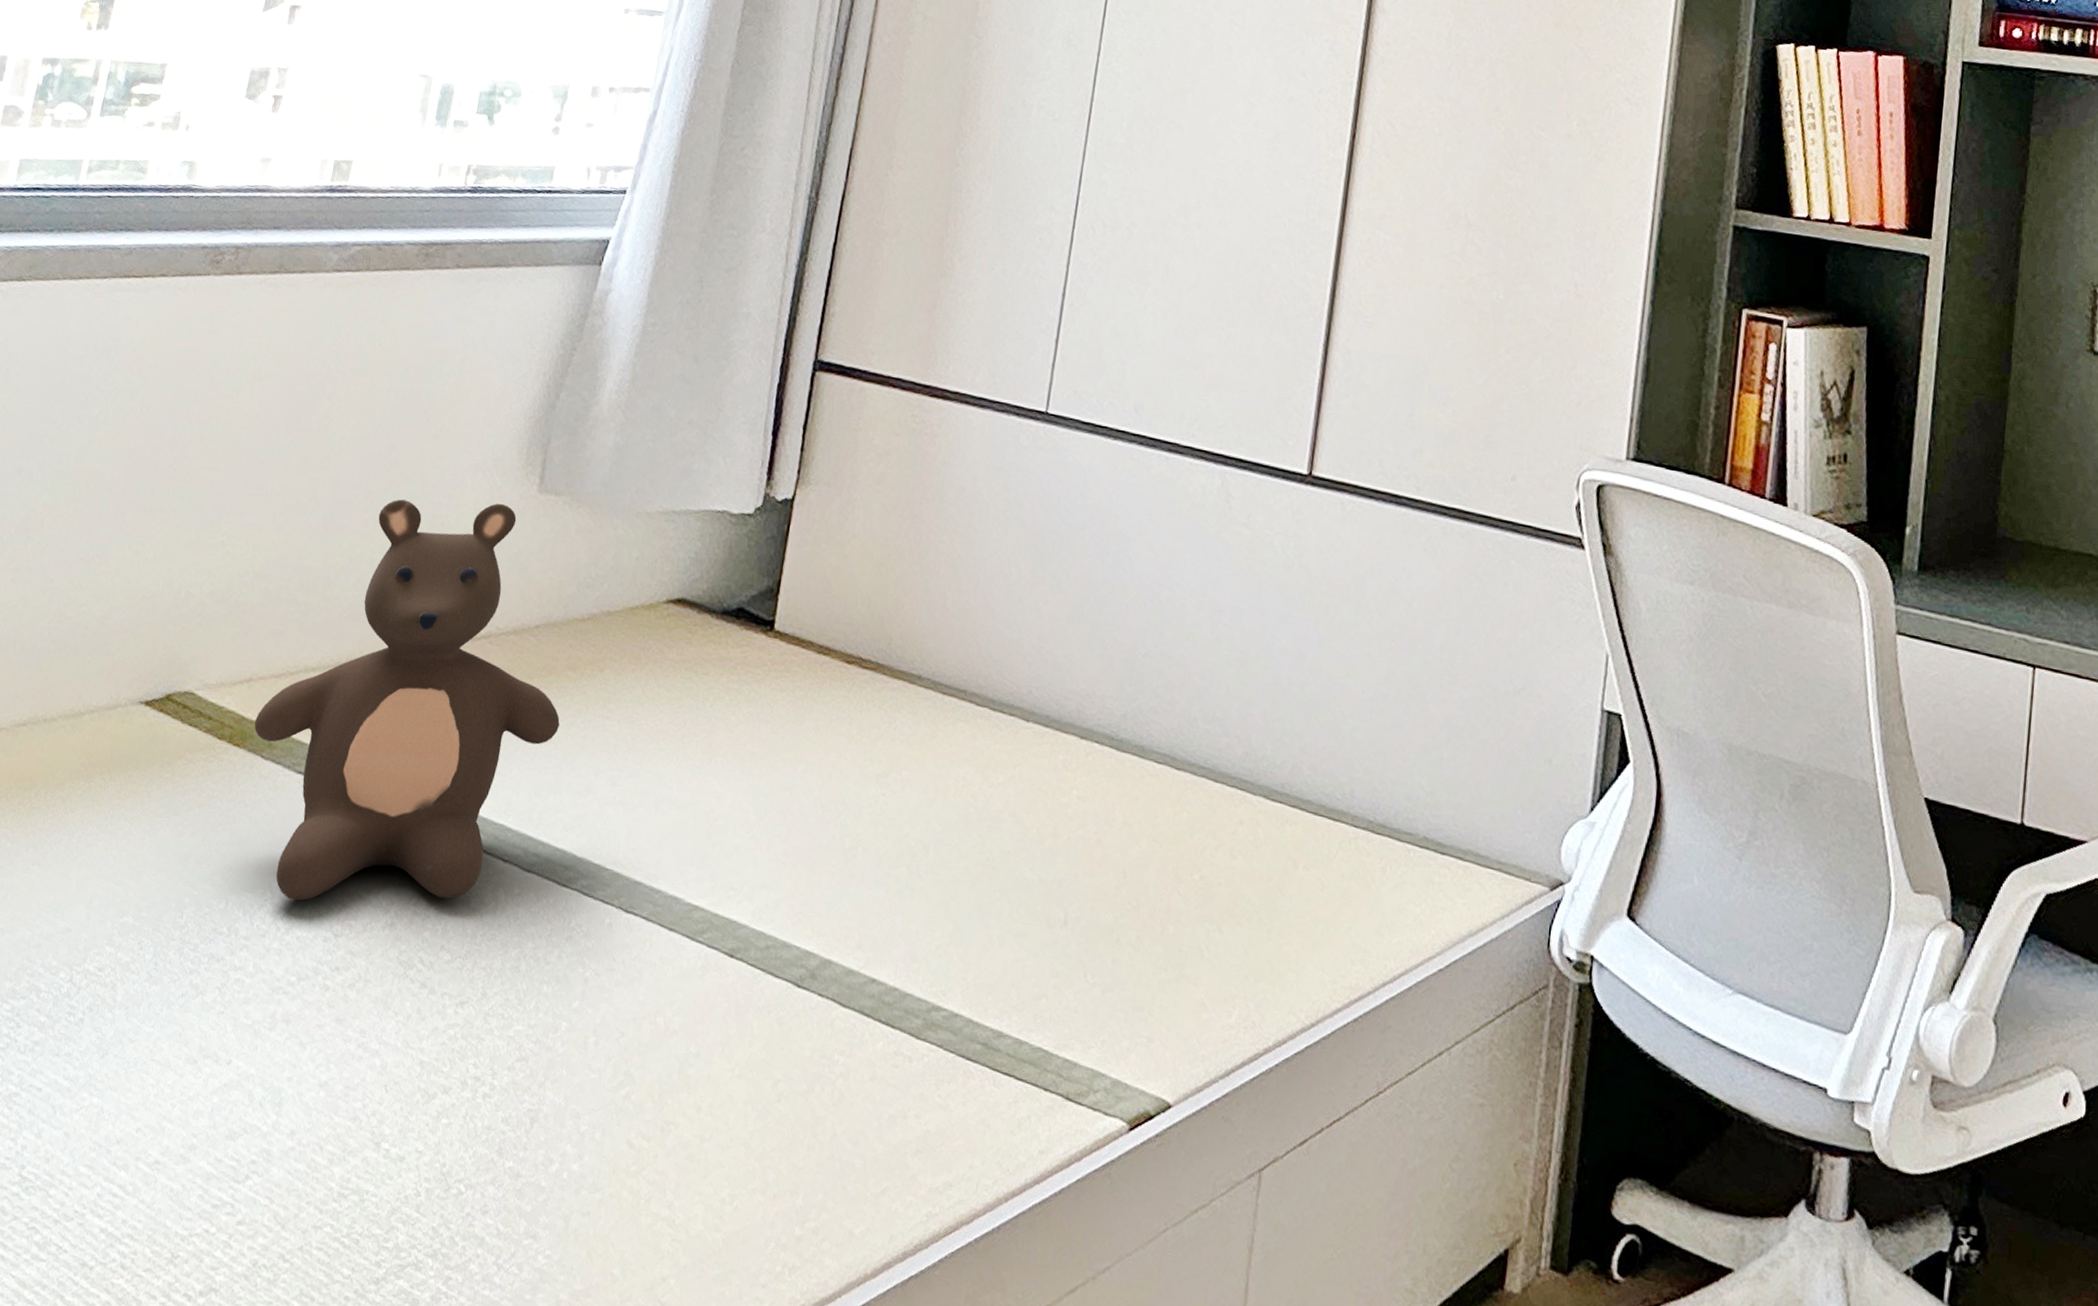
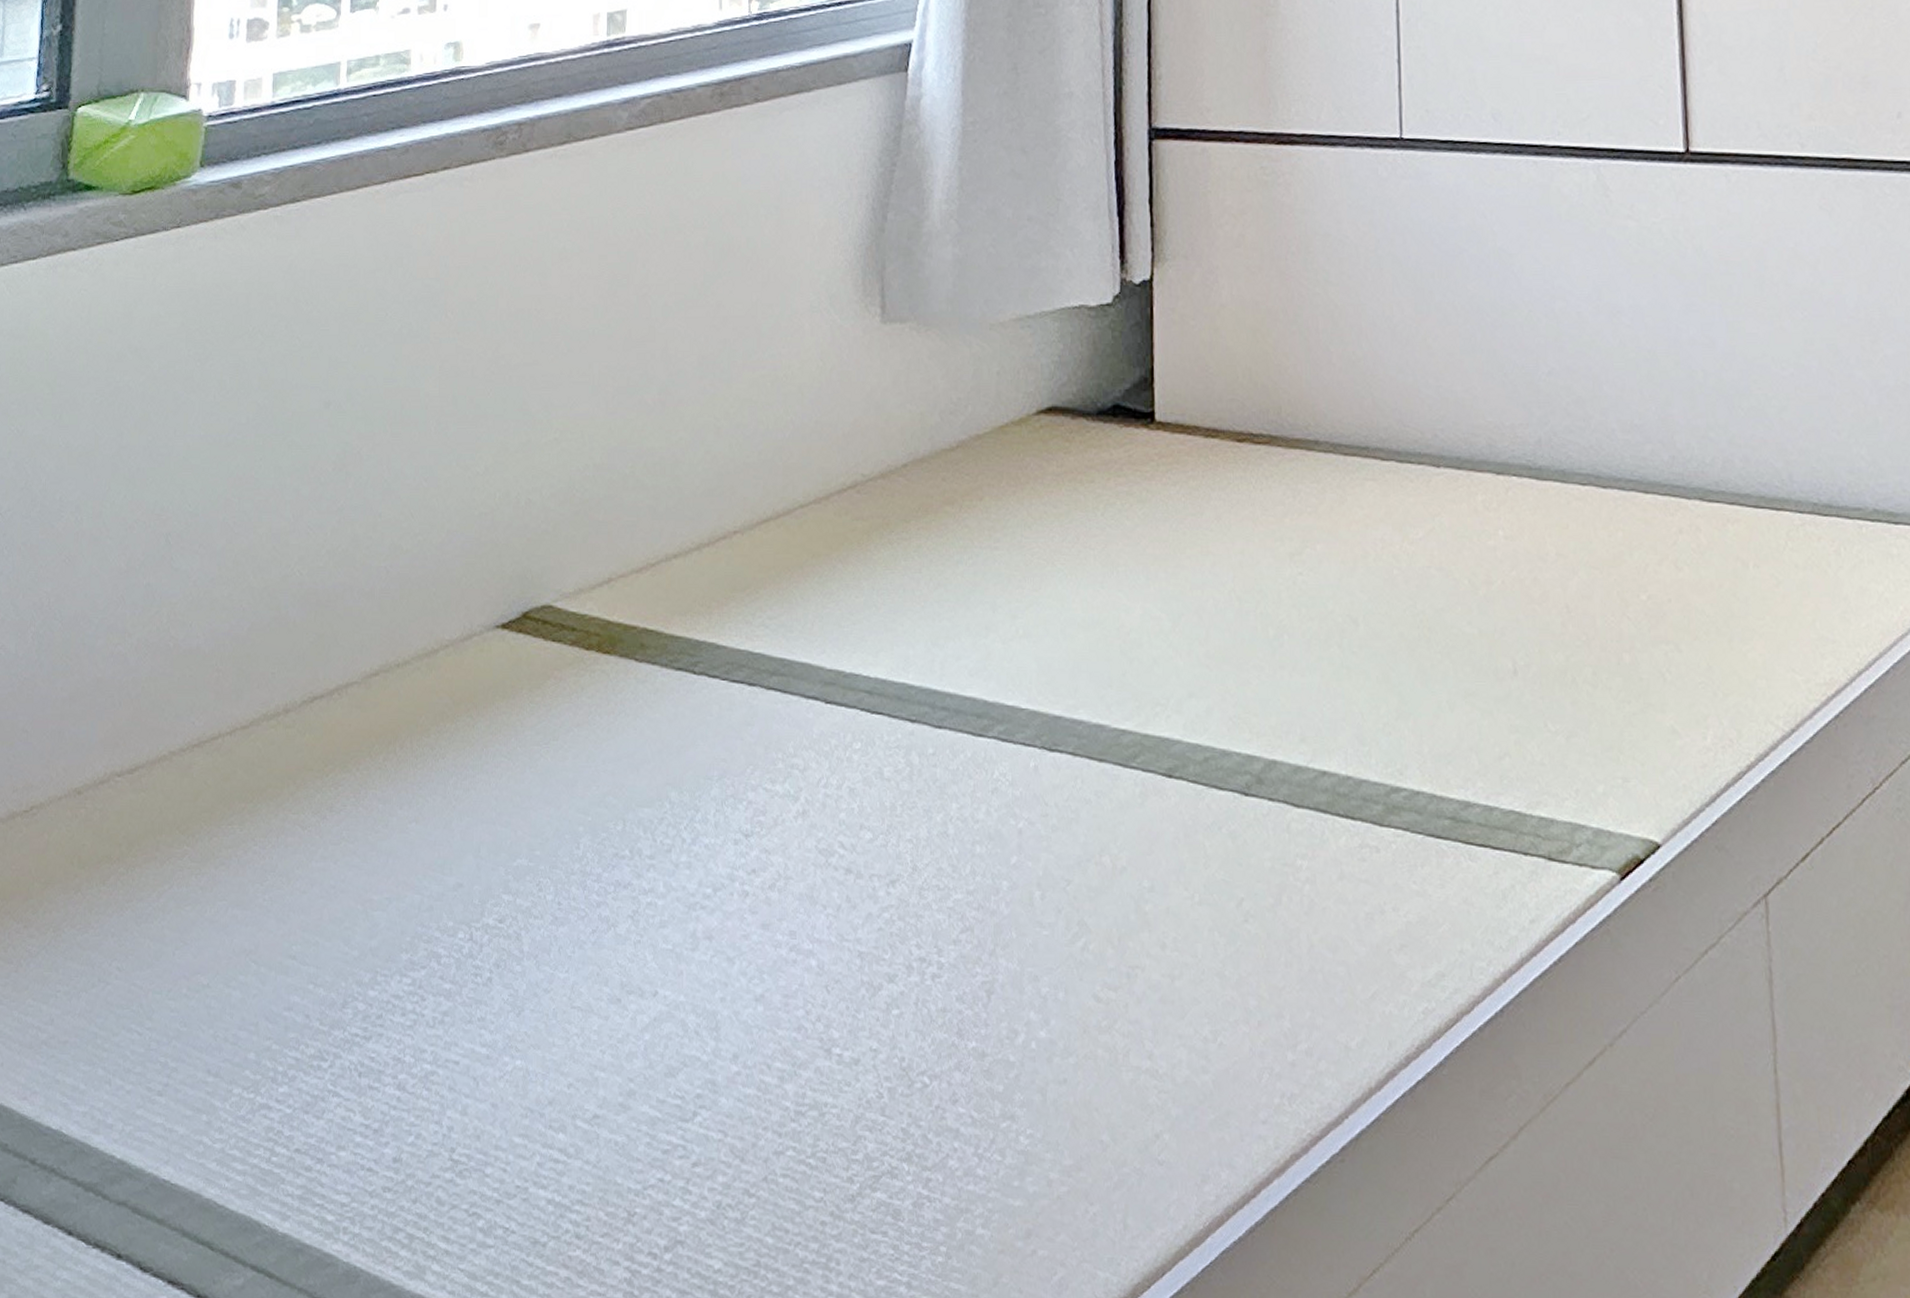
teddy bear: present [254,499,560,901] -> none [621,342,946,806]

